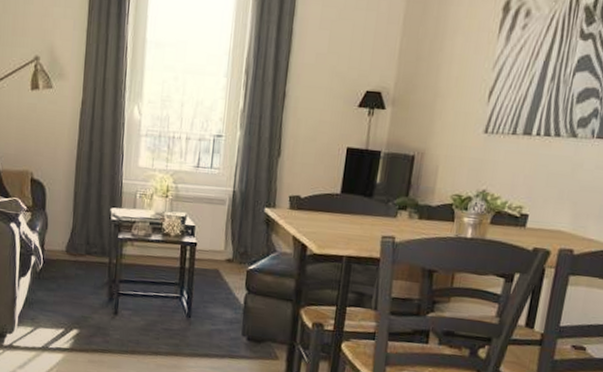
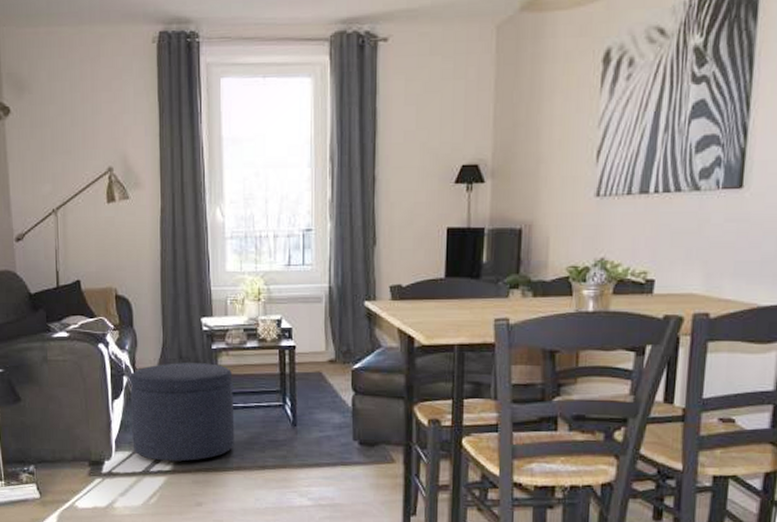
ottoman: none [35,247,136,342] -> present [130,363,235,463]

